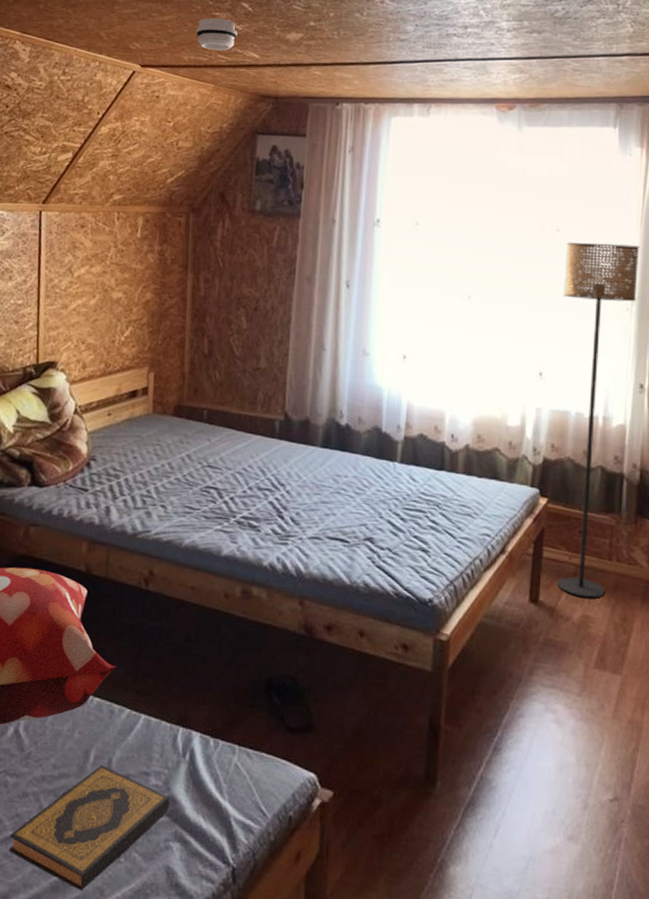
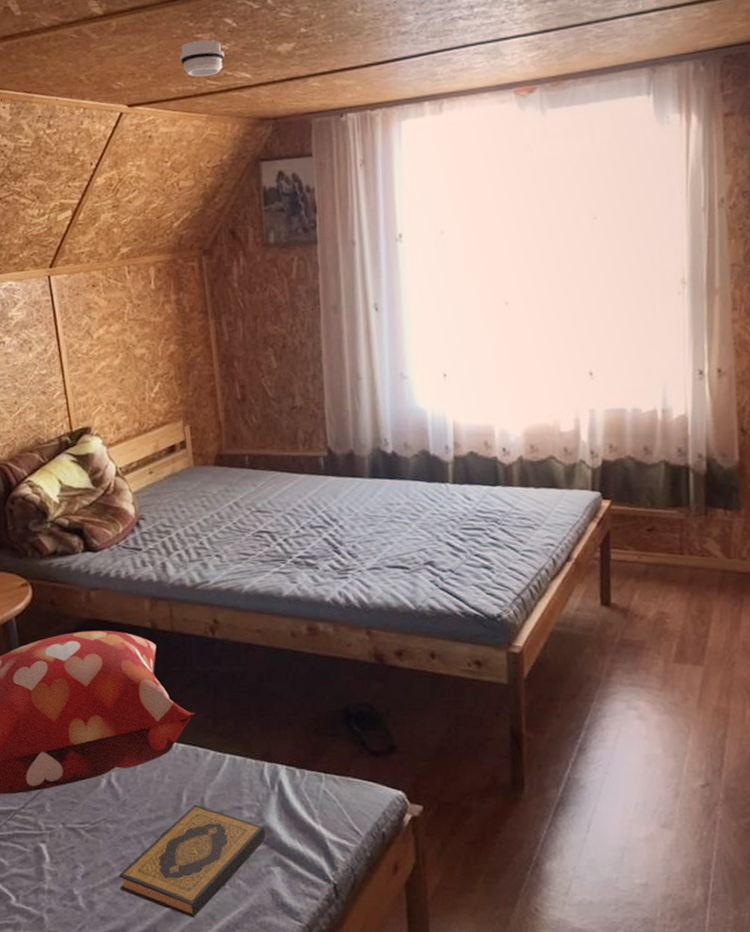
floor lamp: present [557,242,639,598] -> none [606,222,688,595]

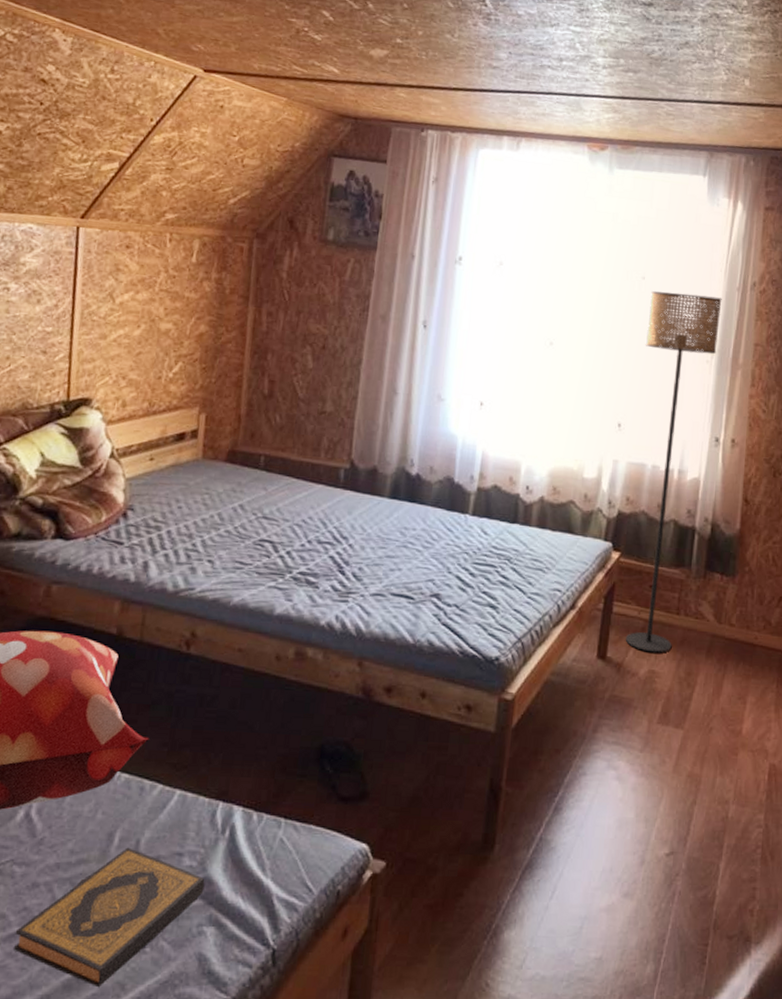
smoke detector: present [180,39,225,77] -> none [269,23,316,62]
floor lamp: none [606,222,688,595] -> present [625,291,722,653]

